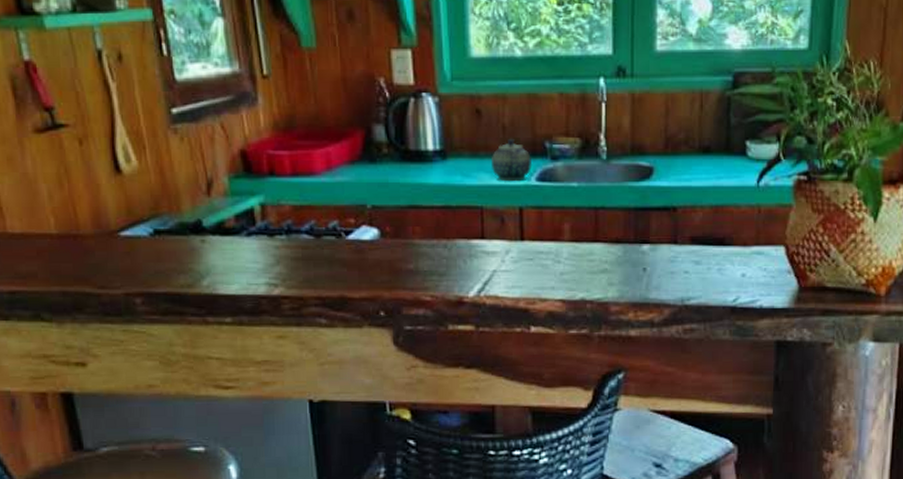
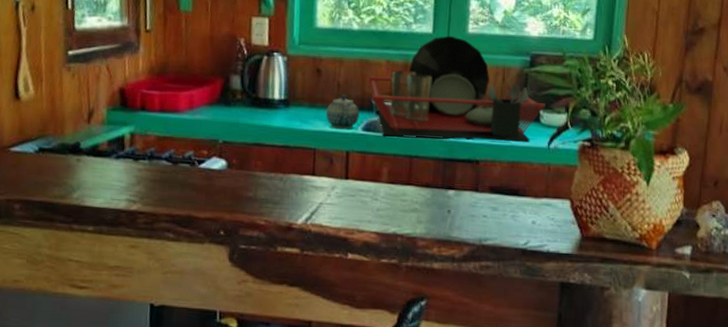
dish rack: none [539,56,753,186] -> present [368,35,545,142]

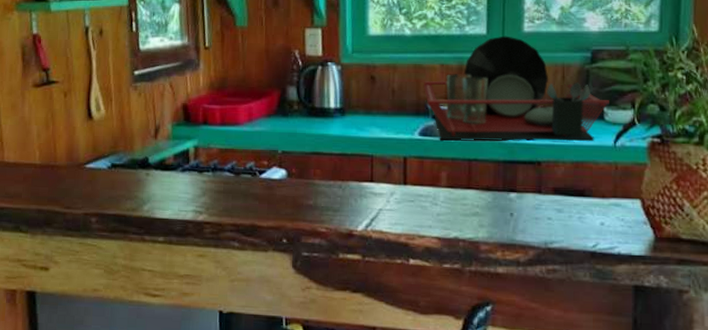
teapot: present [326,95,360,129] -> none [382,101,416,135]

